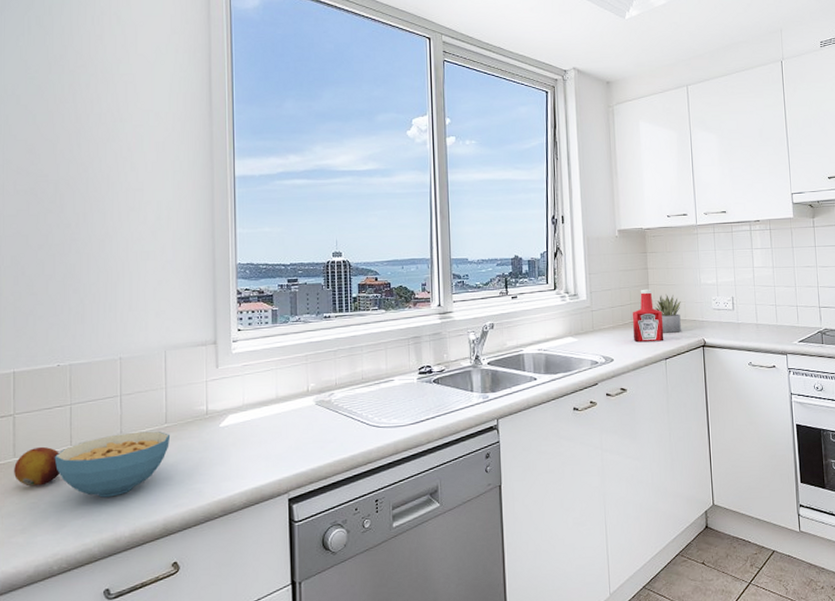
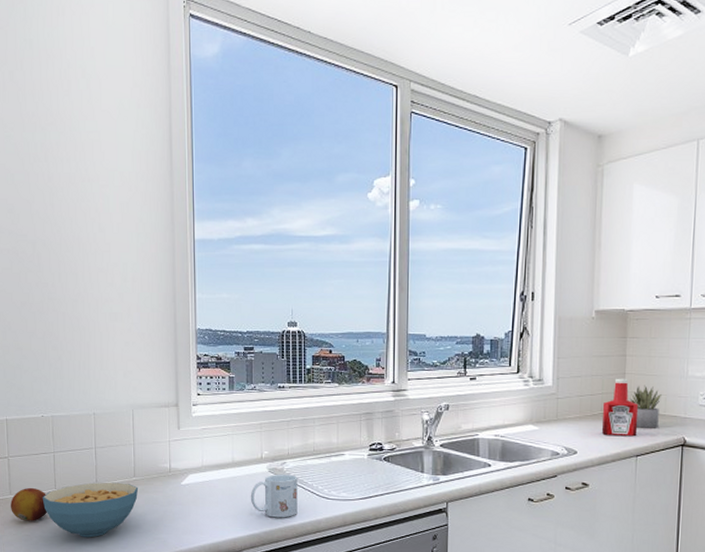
mug: none [296,405,347,453] -> present [250,474,298,518]

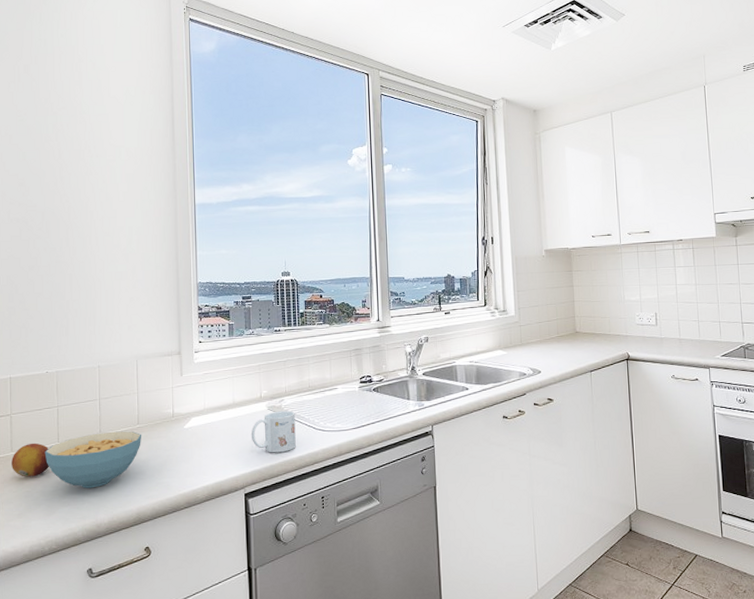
ketchup bottle: present [601,378,639,437] -> none [558,305,589,355]
succulent plant: present [630,385,661,428] -> none [580,310,606,347]

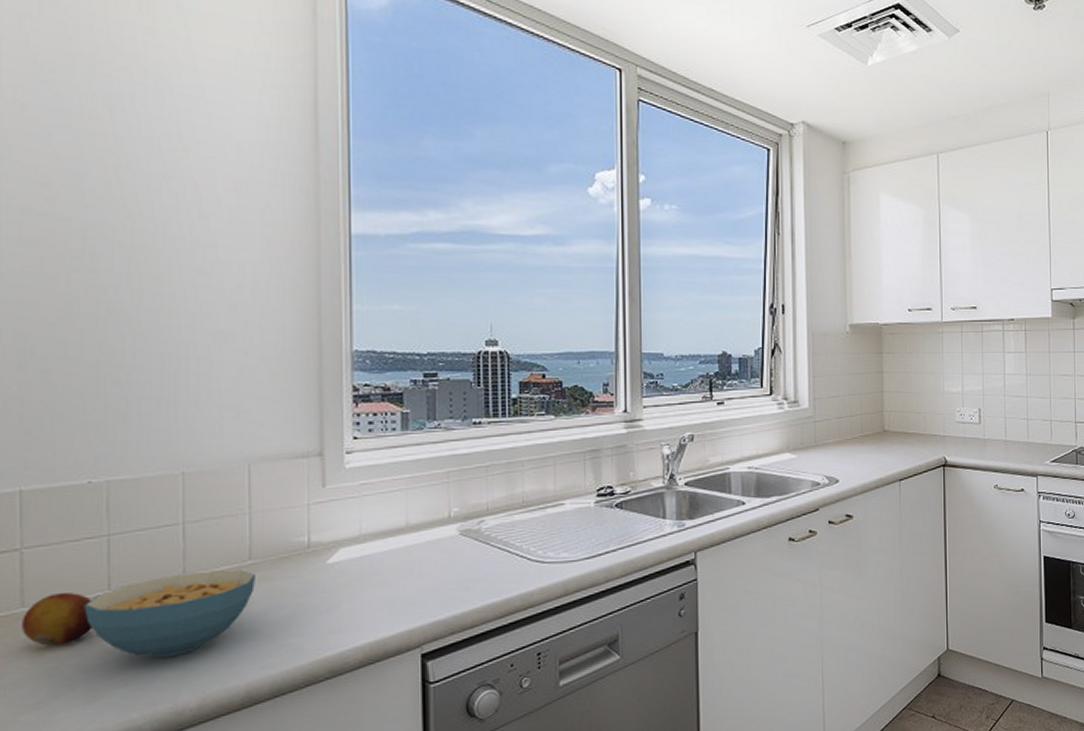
mug: present [251,410,296,453] -> none [432,535,501,596]

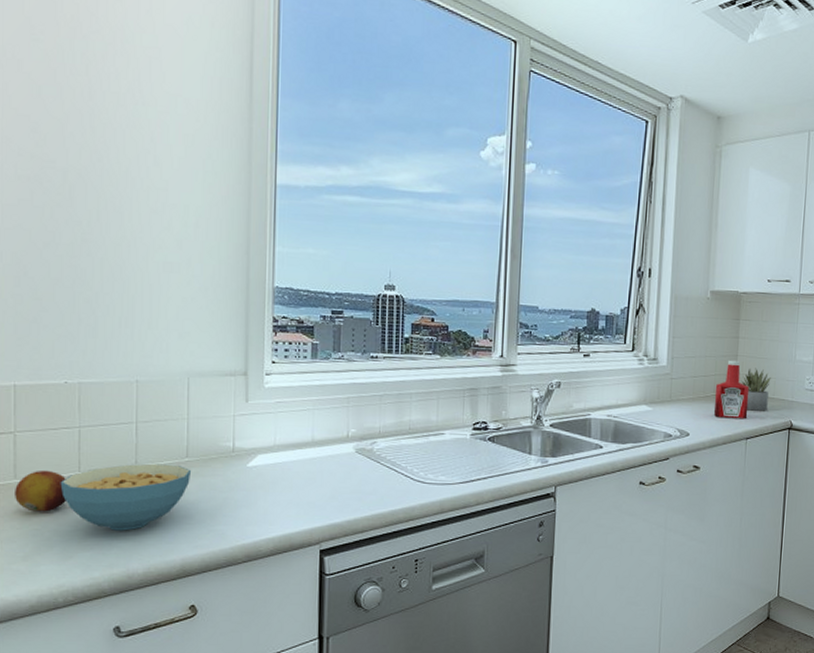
ketchup bottle: none [862,396,899,460] -> present [714,360,750,419]
succulent plant: none [889,403,920,450] -> present [741,368,771,411]

